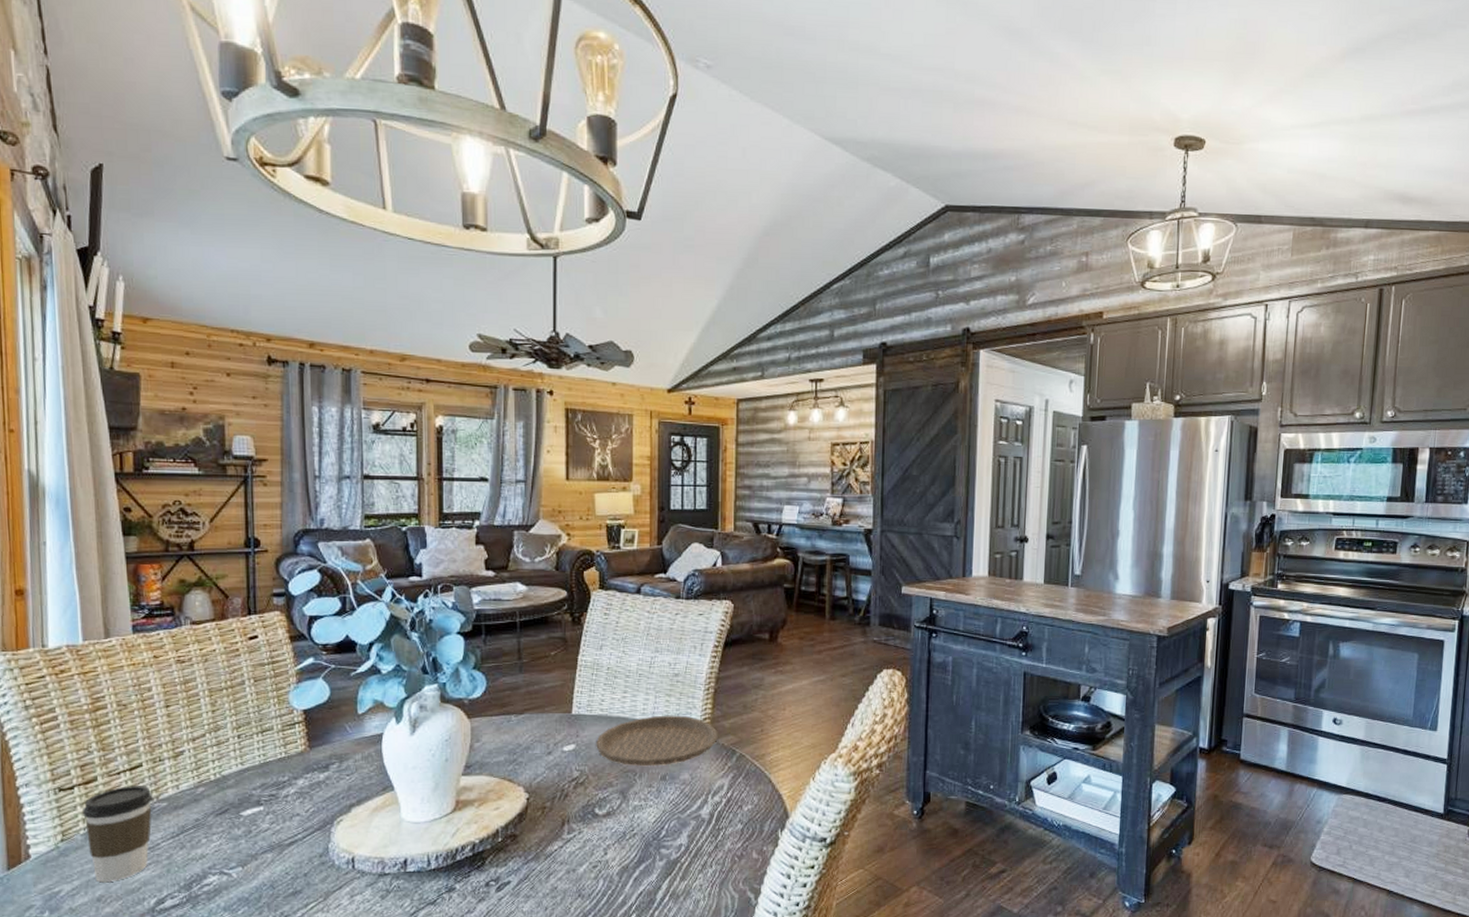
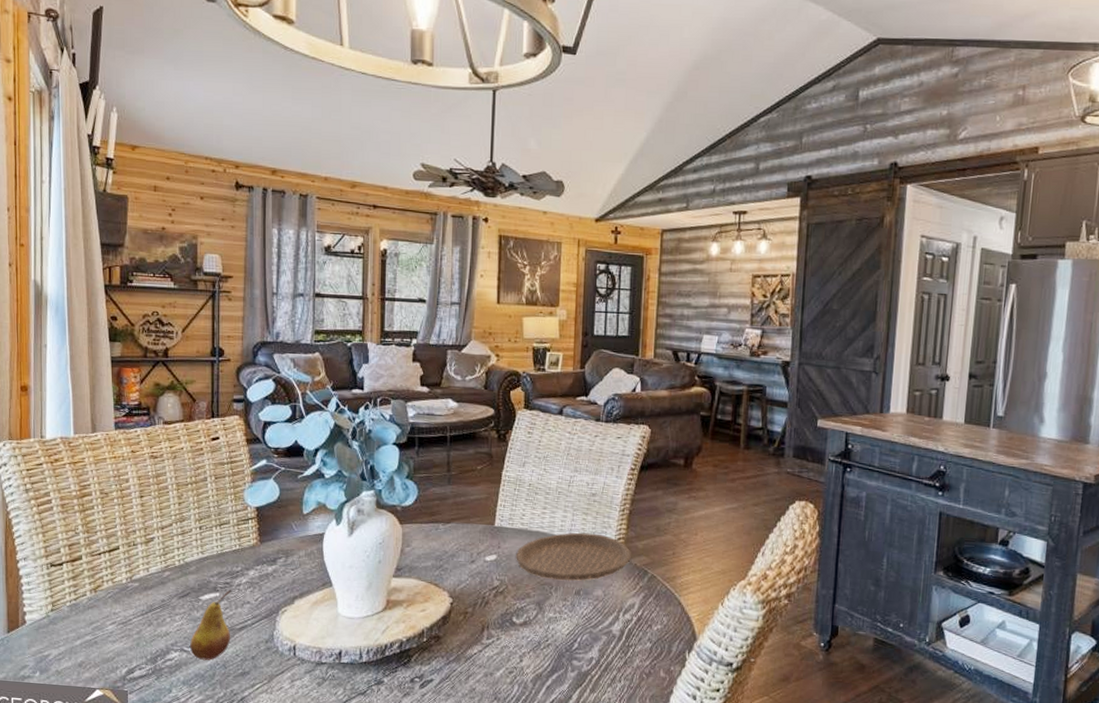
coffee cup: present [83,784,153,883] -> none [69,565,127,651]
fruit: none [231,802,279,882] -> present [190,589,232,660]

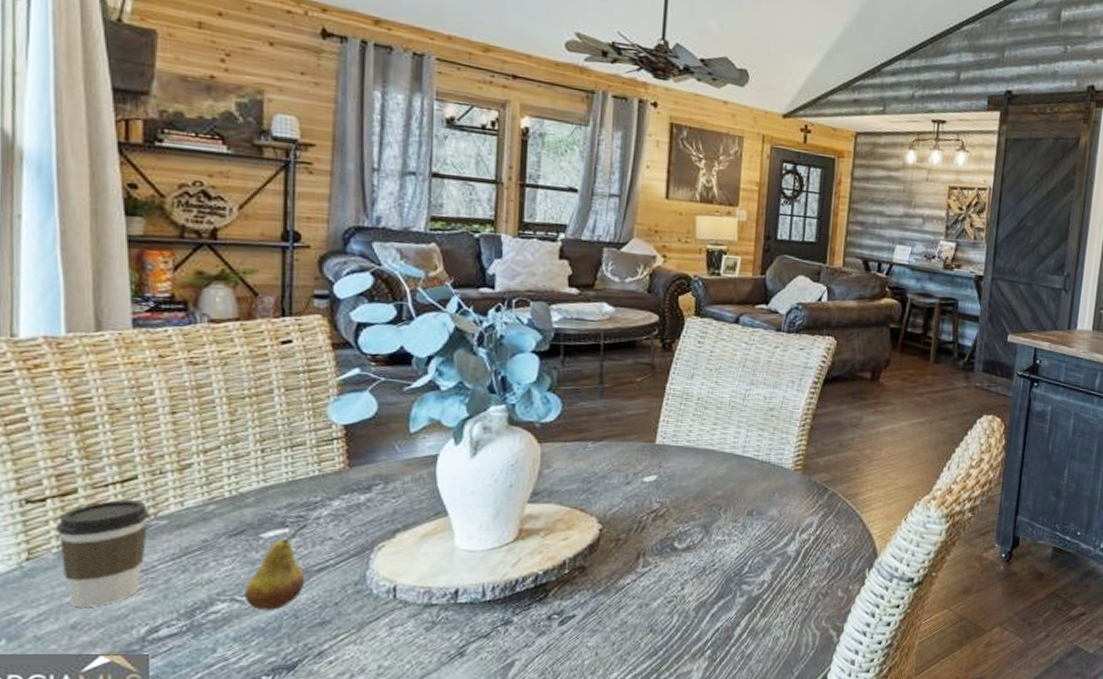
coffee cup: none [69,565,127,651] -> present [57,499,149,608]
plate: present [516,532,632,581] -> none [680,449,812,501]

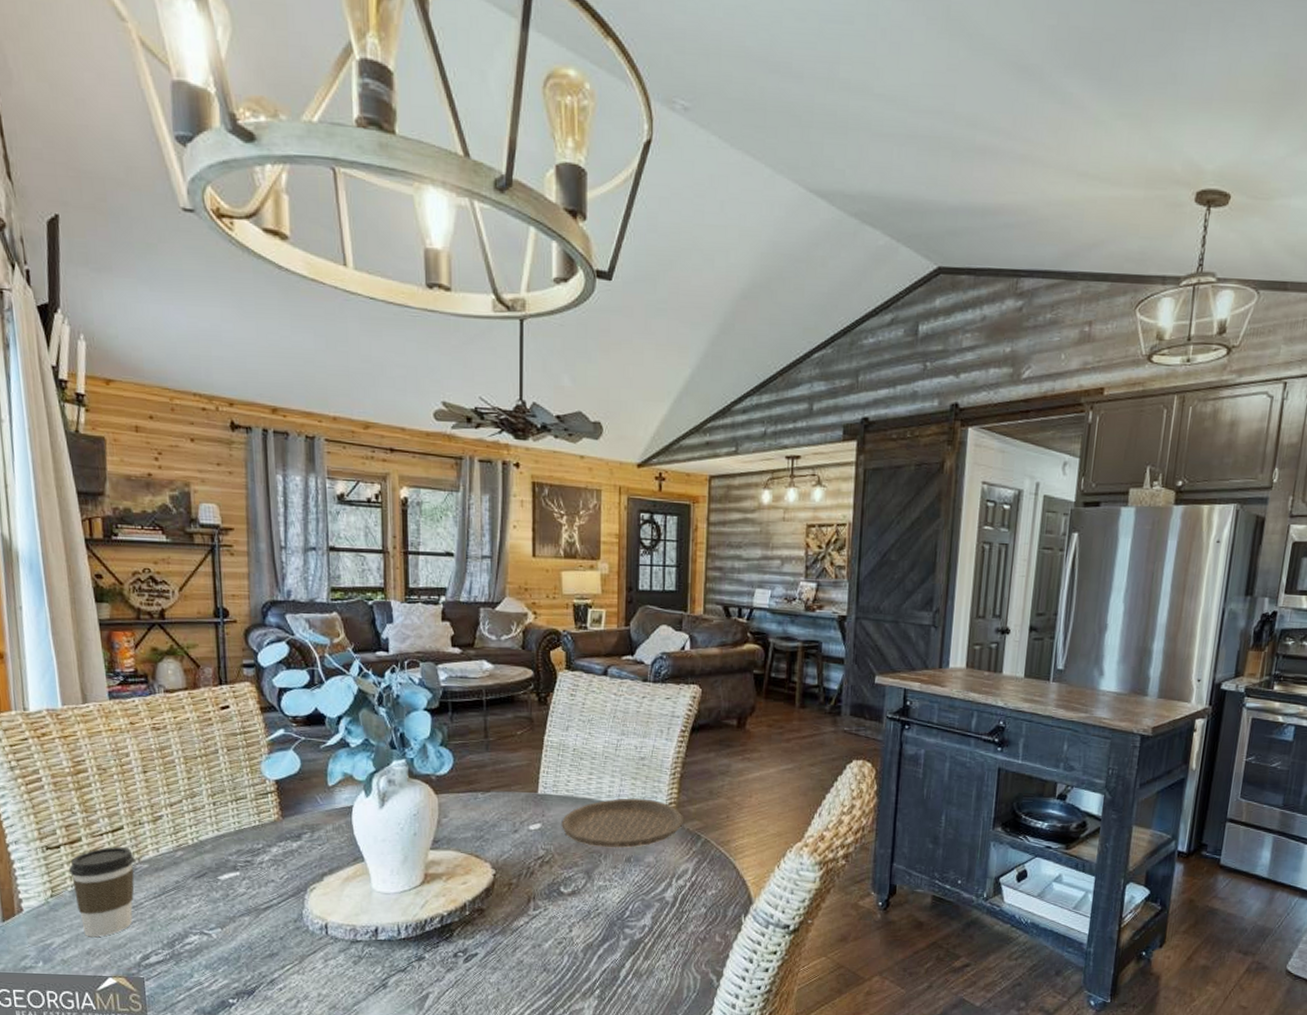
fruit: present [245,524,308,610] -> none [210,868,256,943]
plate: none [680,449,812,501] -> present [562,798,684,848]

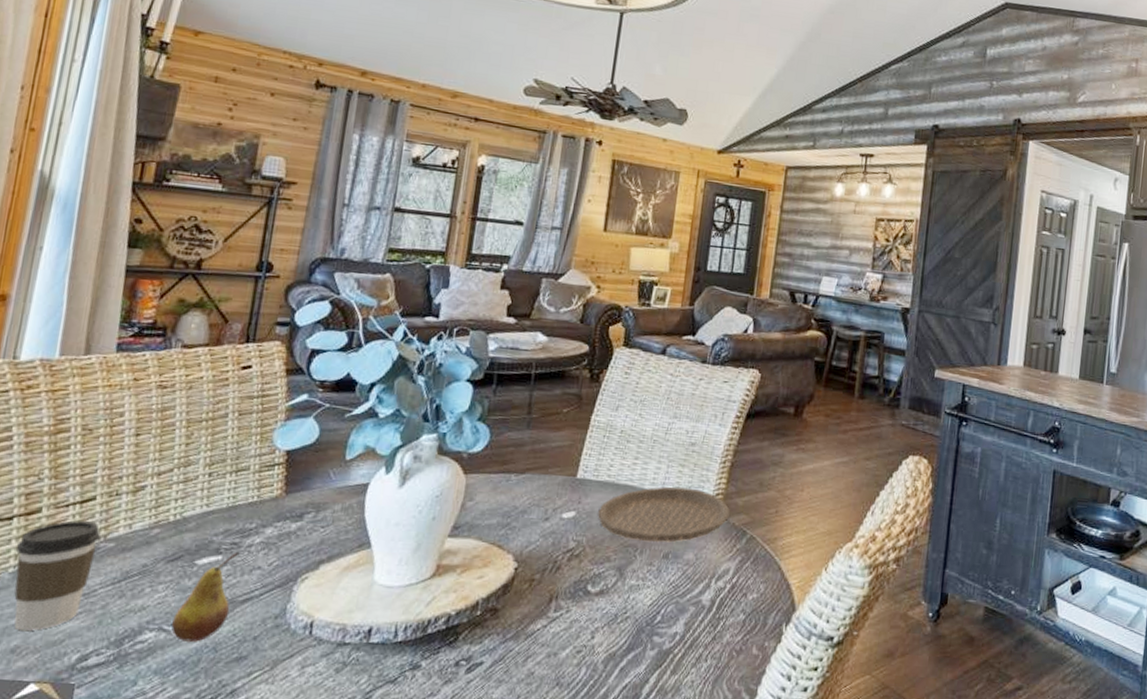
fruit: none [210,868,256,943] -> present [171,551,240,642]

